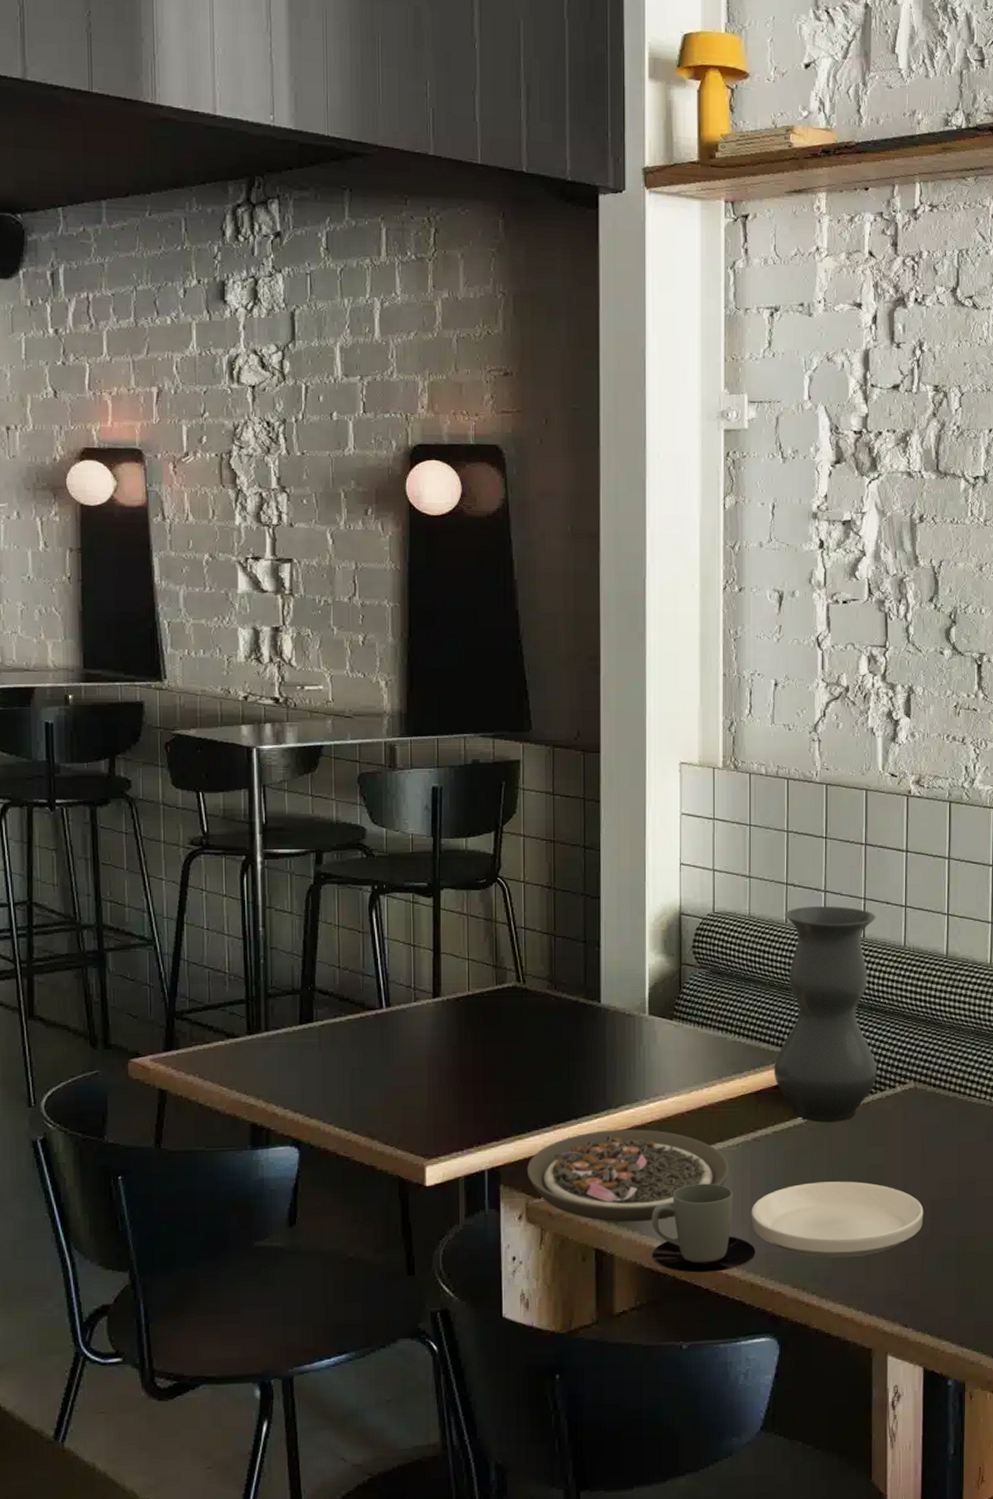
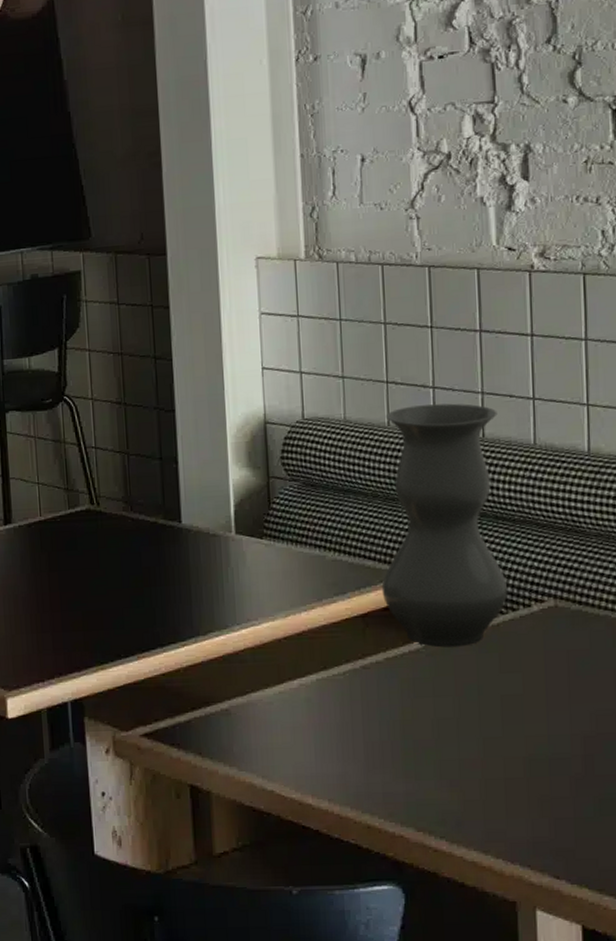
plate: present [526,1129,730,1222] -> none [111,657,336,757]
cup: present [651,1183,756,1273] -> none [249,715,371,813]
saucer: present [751,1181,924,1258] -> none [363,713,574,799]

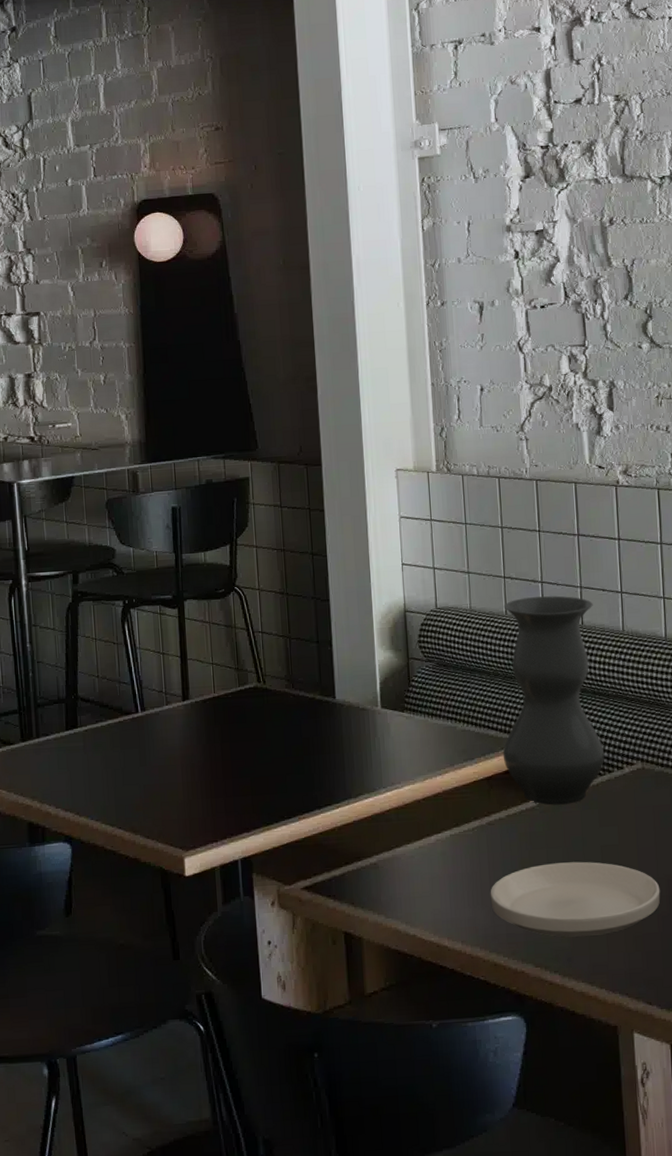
saucer: none [363,713,574,799] -> present [490,861,661,937]

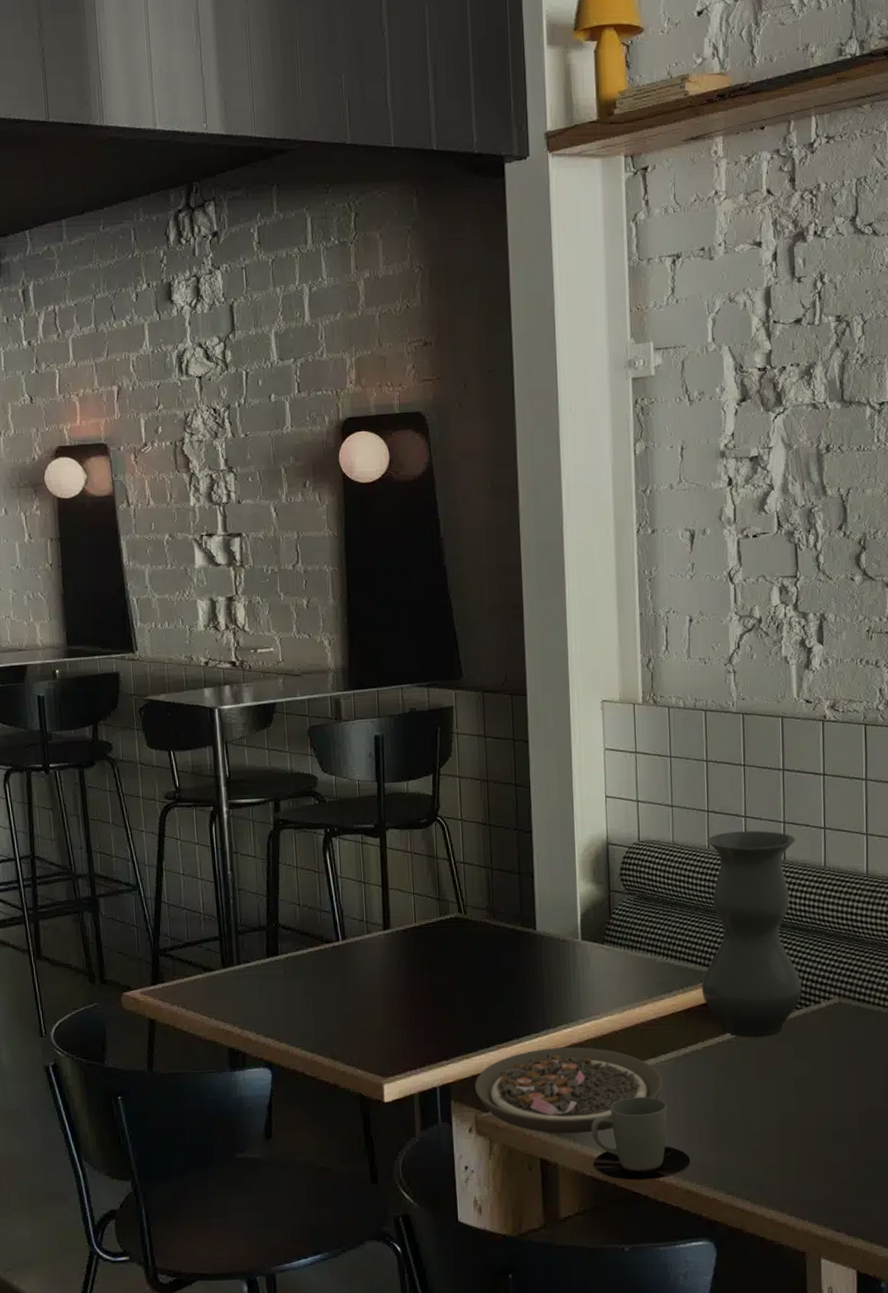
plate: none [276,817,467,906] -> present [474,1047,663,1134]
cup: none [395,867,497,954] -> present [591,1096,691,1181]
saucer: present [490,861,661,937] -> none [684,1093,852,1166]

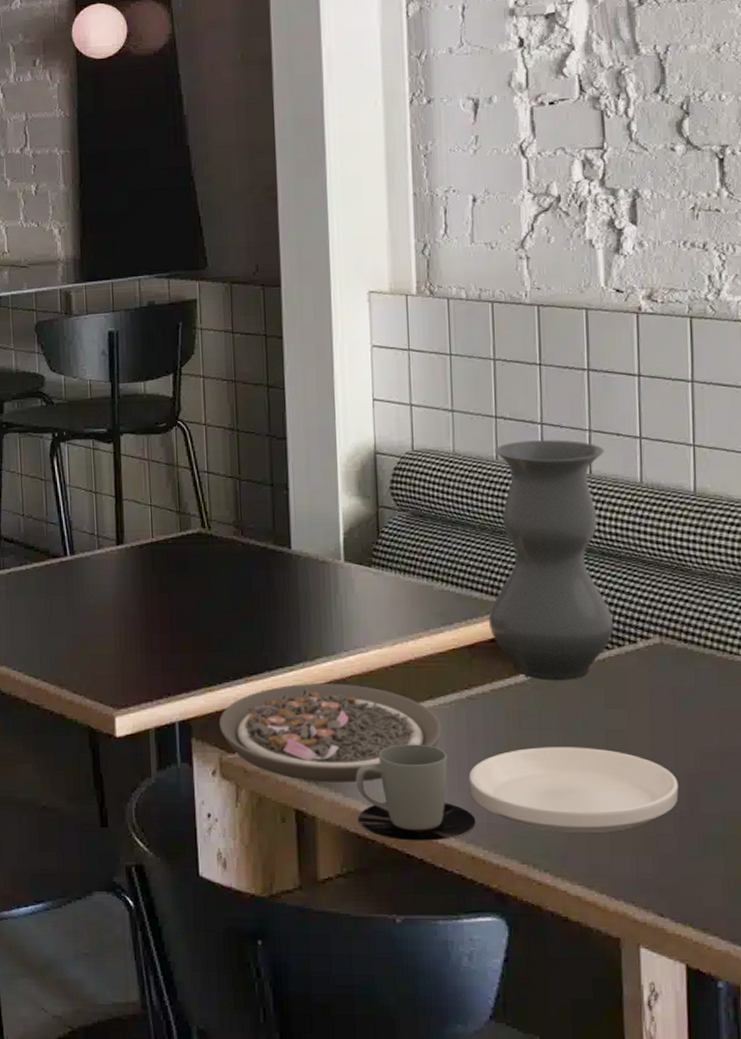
saucer: none [684,1093,852,1166] -> present [468,747,679,833]

